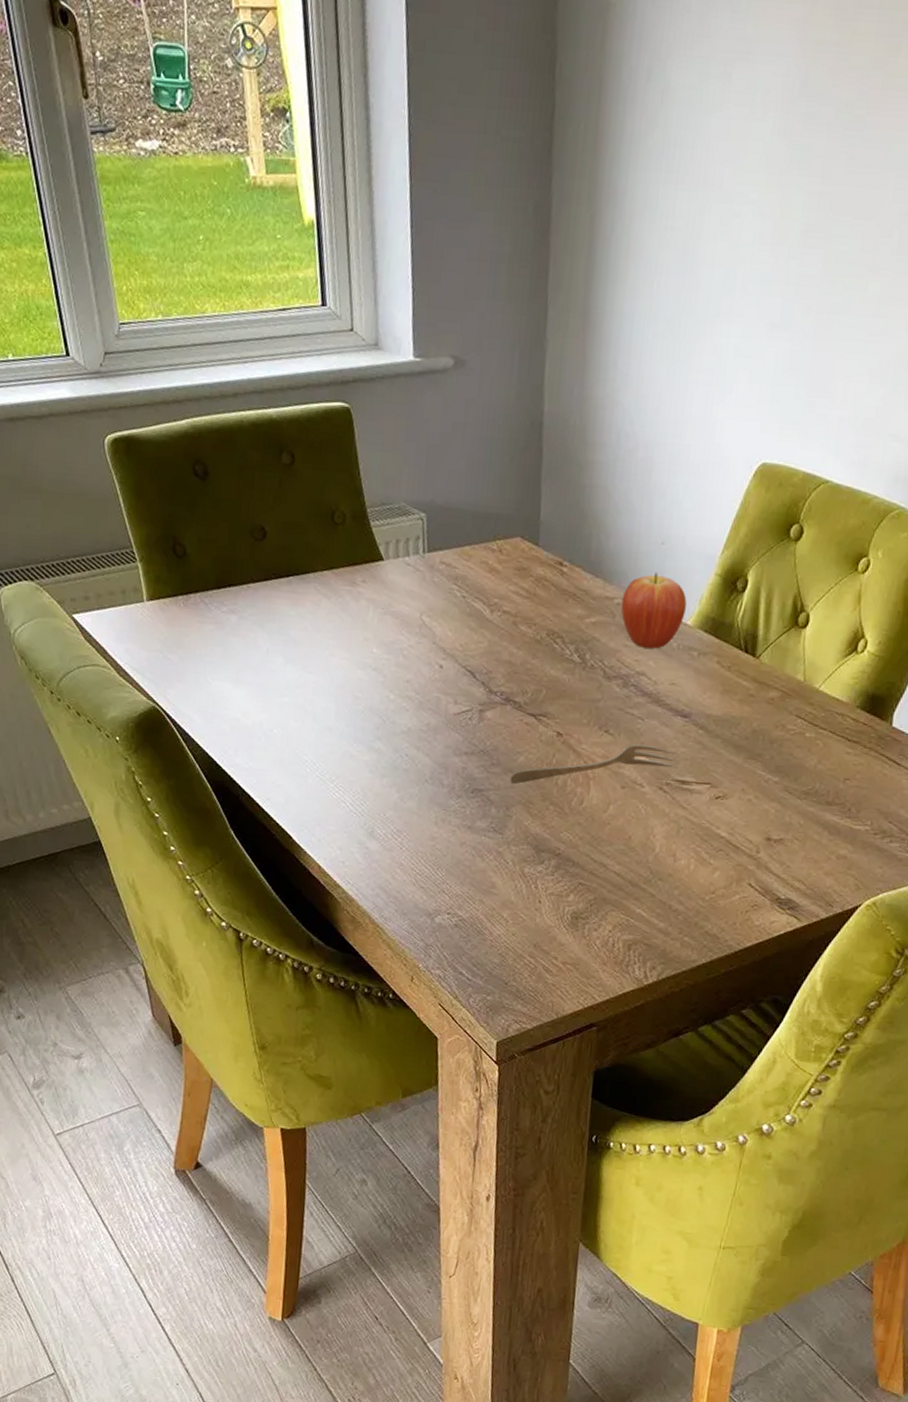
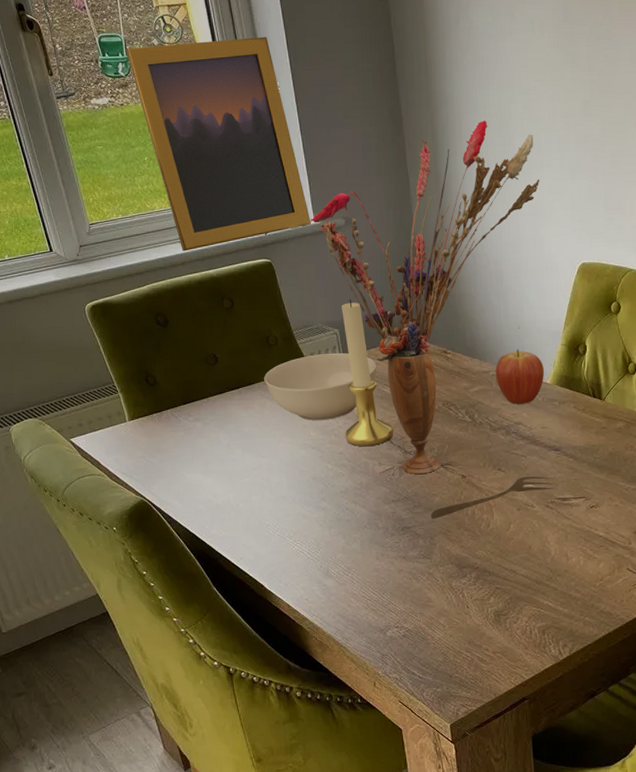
picture frame: none [188,67,409,378] -> present [126,37,311,252]
bowl: none [321,544,469,635] -> present [263,352,377,420]
bouquet: none [408,236,728,724] -> present [310,120,540,475]
candle holder: none [416,474,479,678] -> present [342,299,394,447]

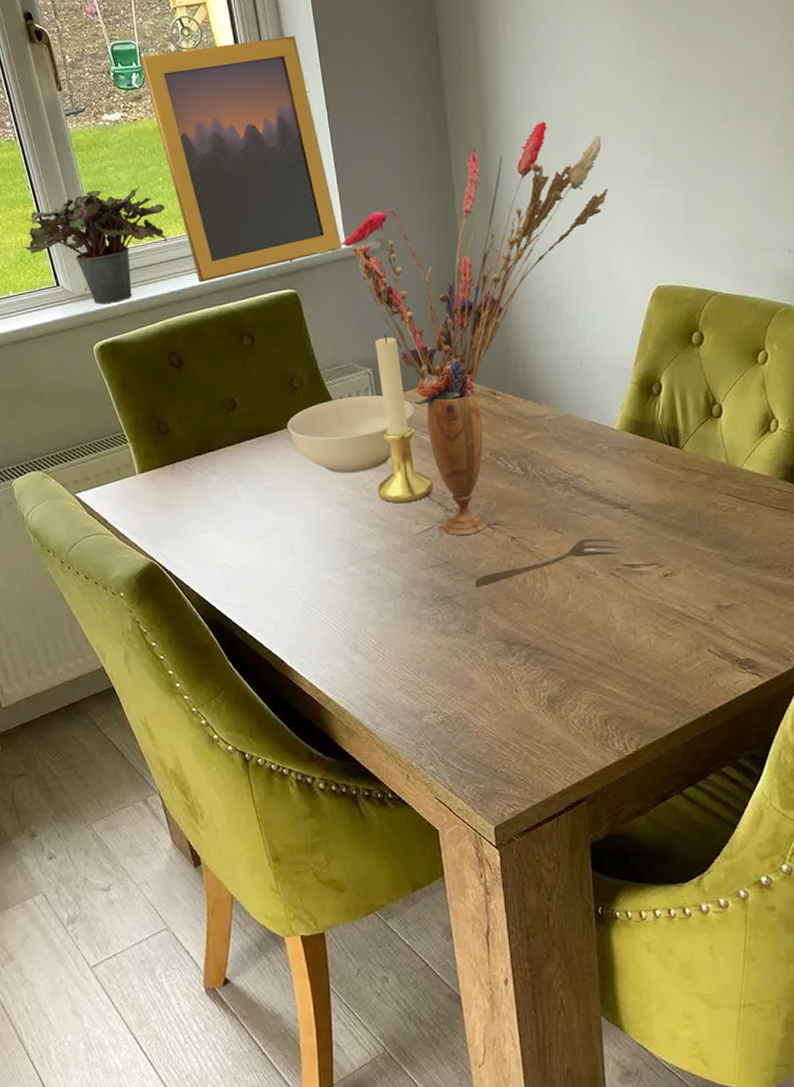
potted plant: none [17,164,153,268] -> present [22,186,167,304]
fruit: present [495,349,544,404] -> none [552,389,610,454]

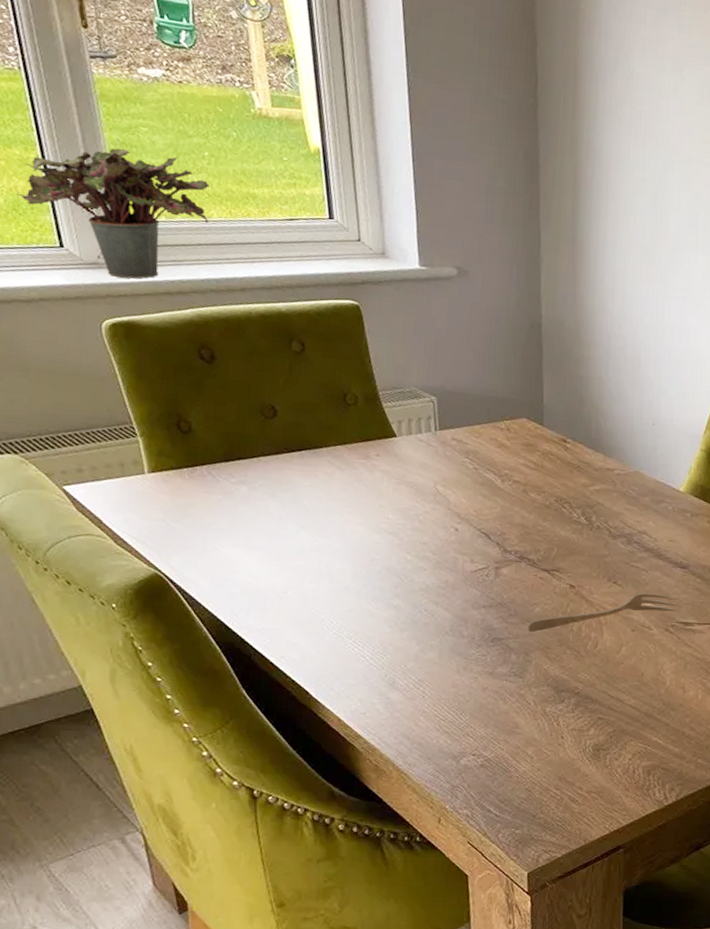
picture frame: present [140,36,342,283] -> none [193,14,415,276]
bowl: present [286,395,415,473] -> none [334,422,480,502]
bouquet: present [341,121,609,536] -> none [413,184,694,579]
candle holder: present [375,334,433,504] -> none [432,364,493,540]

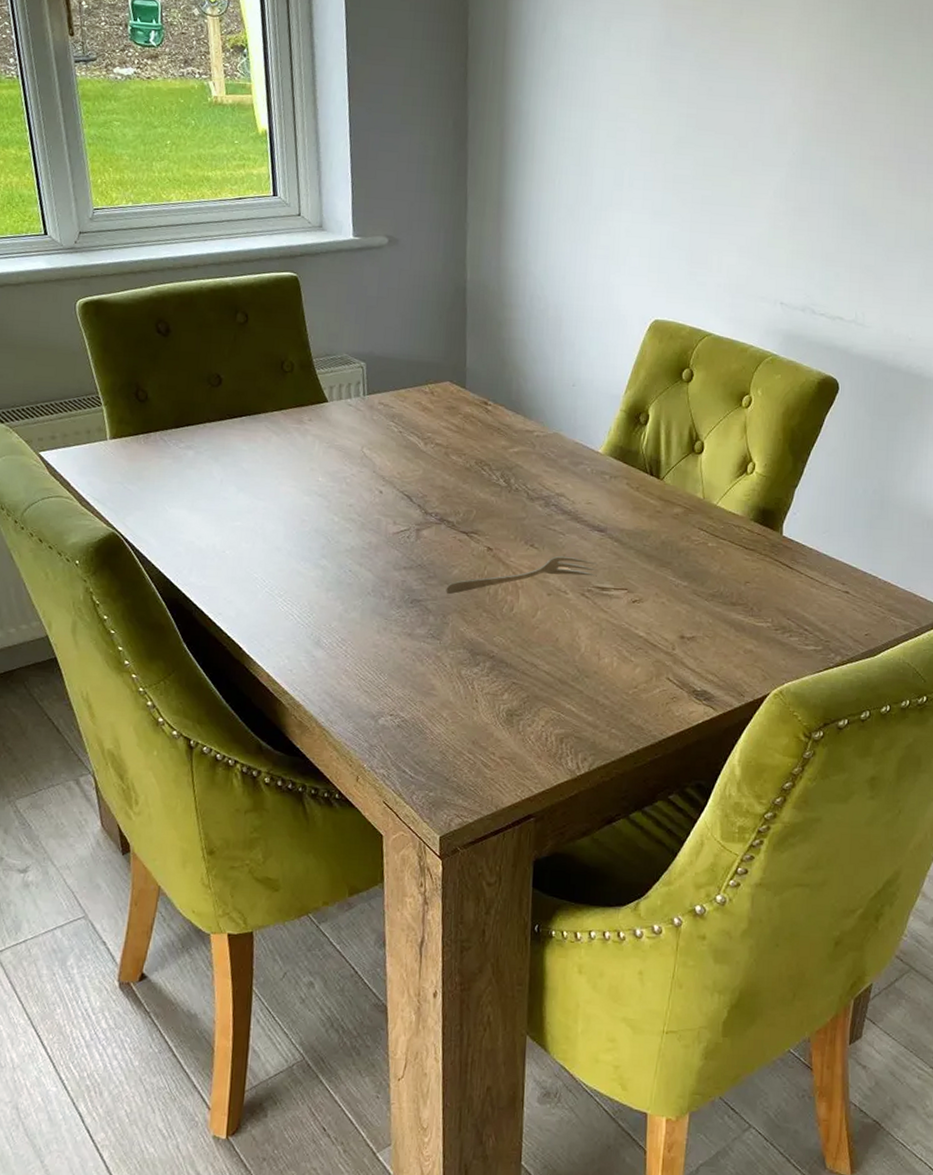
potted plant: present [17,148,210,279] -> none [12,142,170,261]

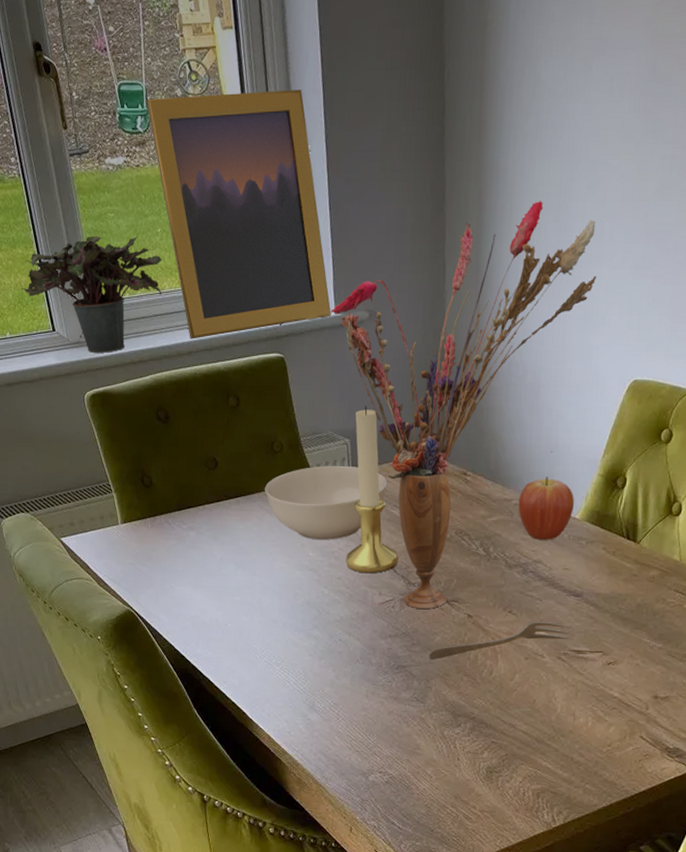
potted plant: none [12,142,170,261] -> present [21,235,162,353]
picture frame: none [161,15,349,253] -> present [146,90,331,339]
bowl: none [271,388,405,465] -> present [264,465,388,540]
bouquet: none [348,145,618,541] -> present [330,201,597,610]
candle holder: none [358,330,415,502] -> present [345,406,399,574]
fruit: none [540,410,597,474] -> present [518,477,574,540]

